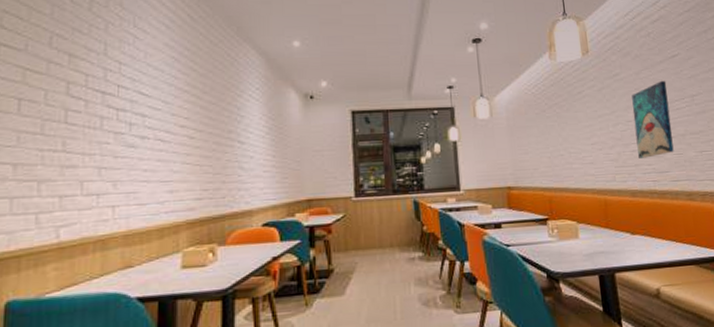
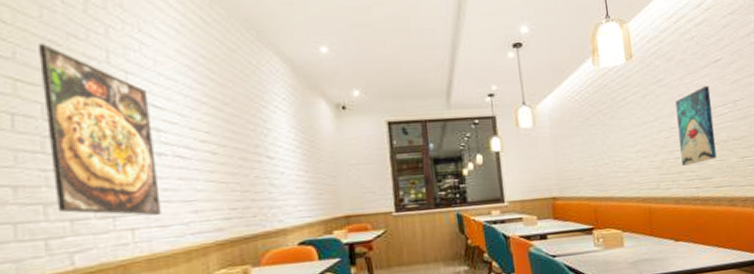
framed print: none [47,37,140,194] -> present [39,44,161,216]

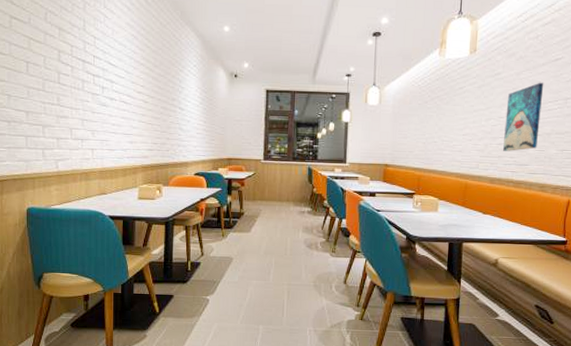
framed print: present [39,44,161,216] -> none [44,13,110,141]

